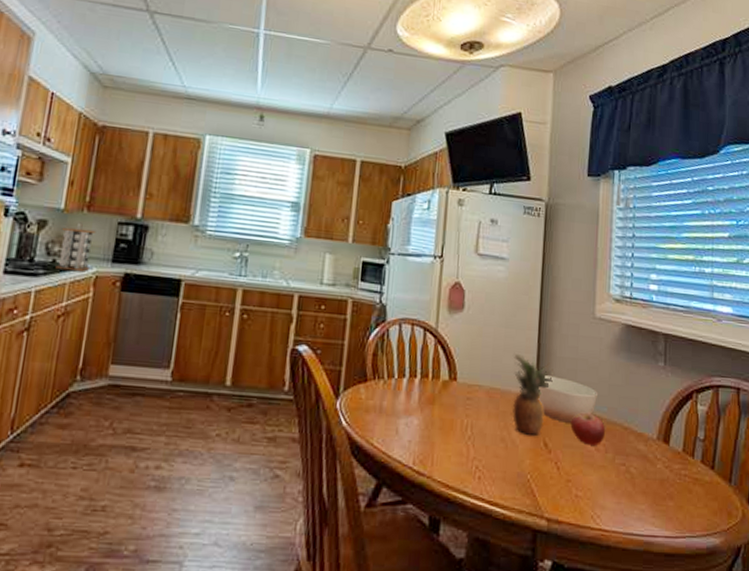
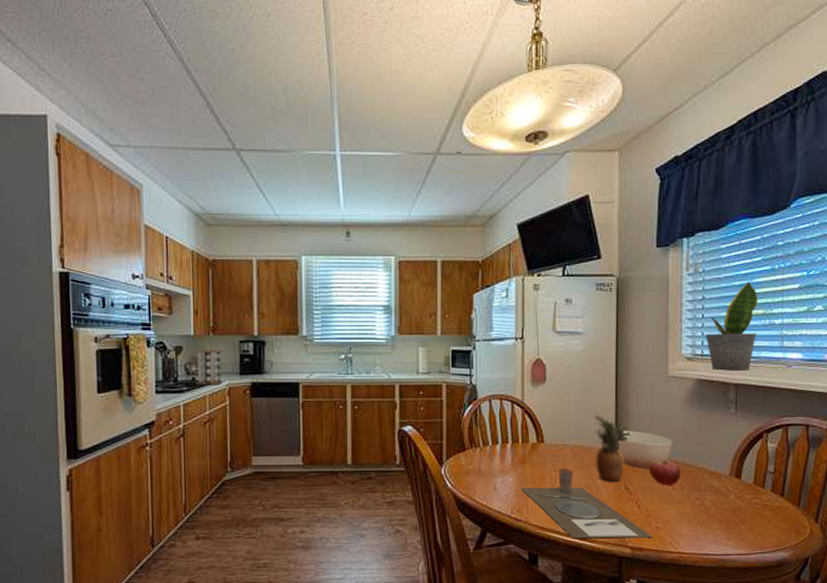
place setting: none [427,414,573,508] -> present [521,469,653,539]
potted plant: none [634,224,688,321] -> present [705,281,758,371]

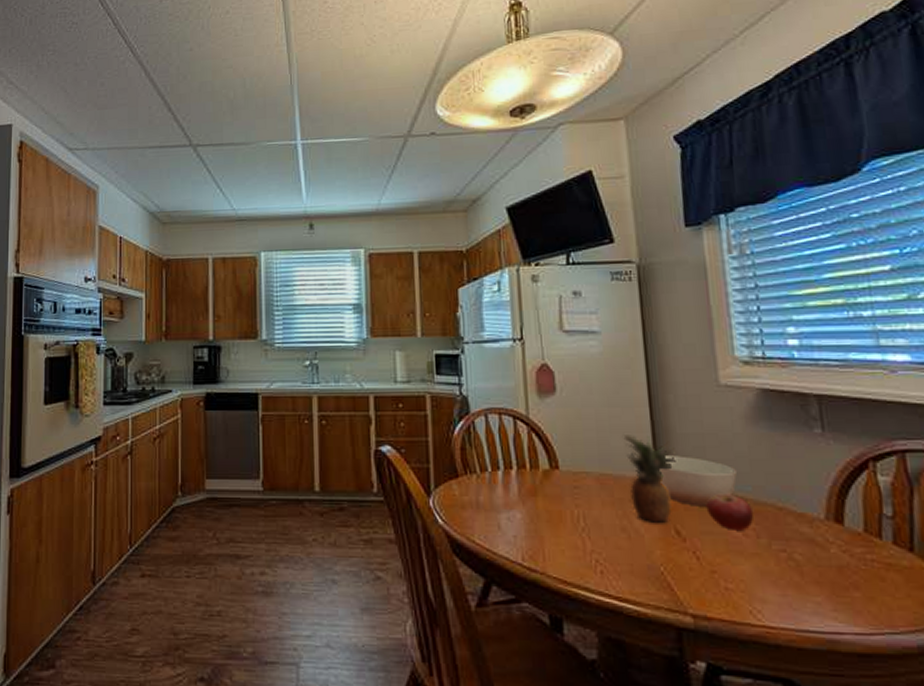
spice rack: present [195,345,224,386] -> none [145,351,176,397]
place setting: present [521,469,653,539] -> none [534,504,724,603]
potted plant: present [705,281,758,371] -> none [764,263,840,378]

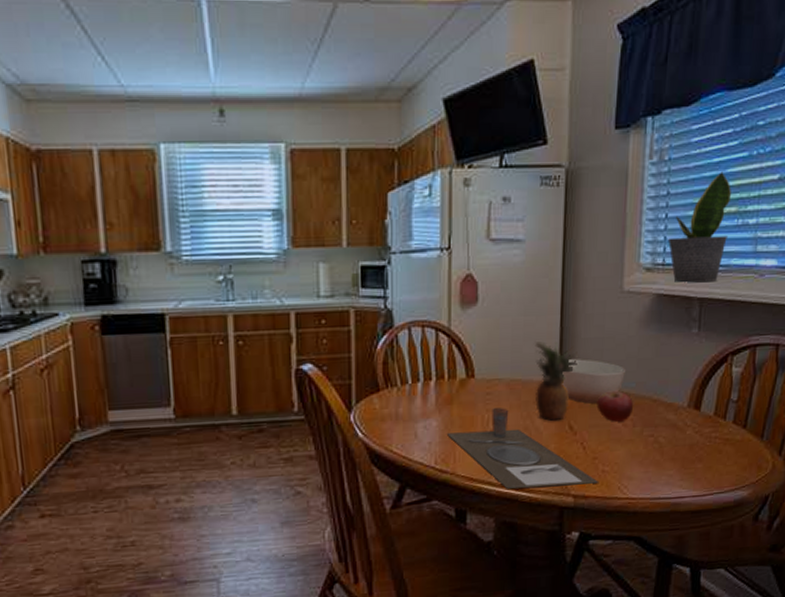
place setting: none [534,504,724,603] -> present [447,408,599,489]
potted plant: none [764,263,840,378] -> present [667,171,731,283]

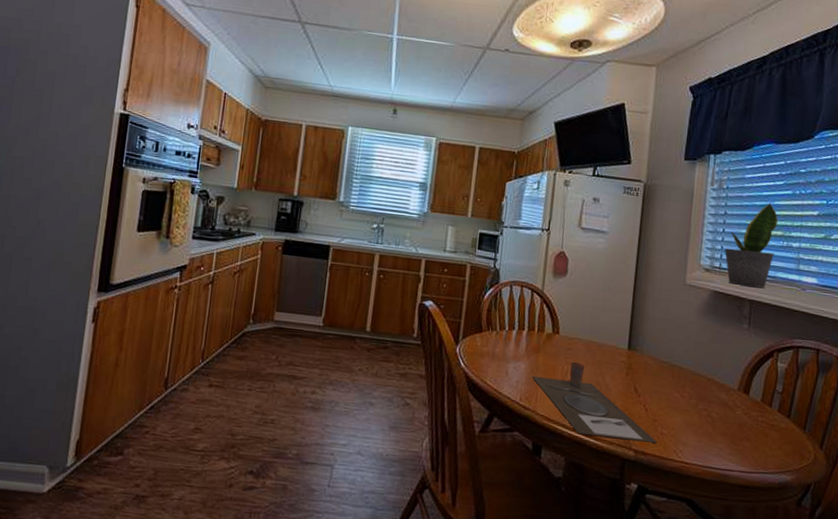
fruit: present [534,340,579,421] -> none [607,312,646,382]
bowl: present [561,358,627,404] -> none [630,331,686,373]
fruit: present [596,390,633,422] -> none [659,364,690,393]

